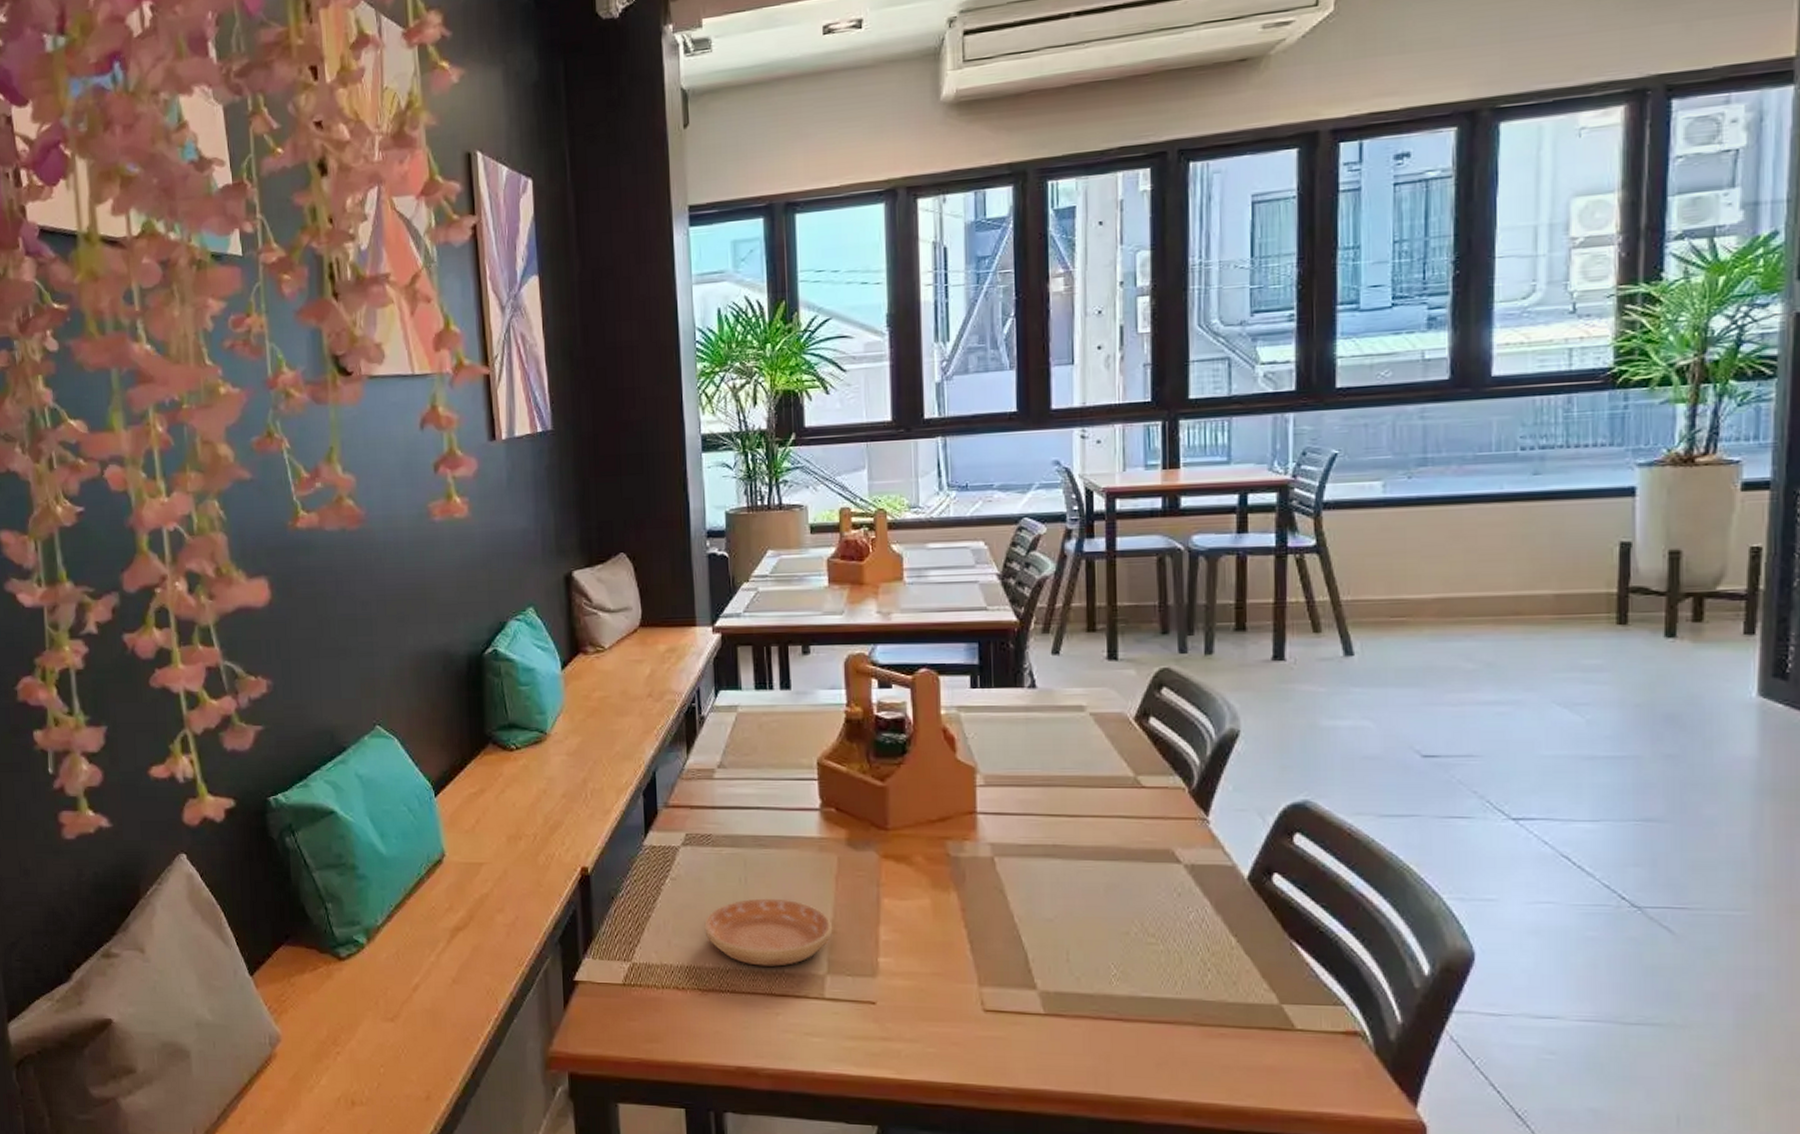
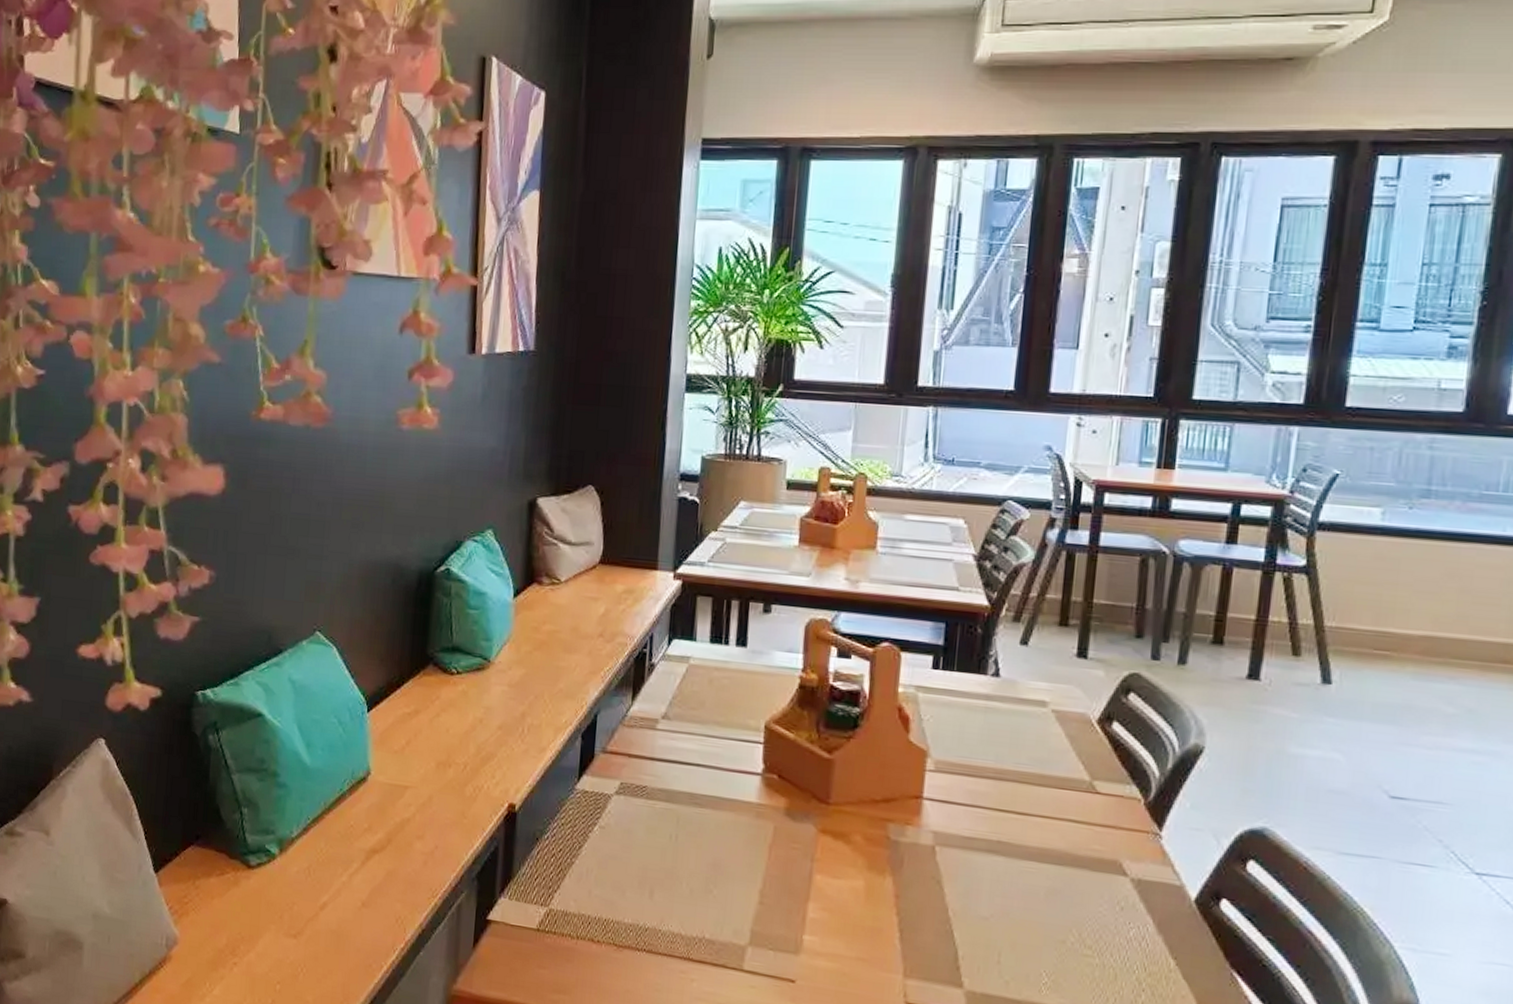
saucer: present [703,898,833,967] -> none [627,857,761,931]

